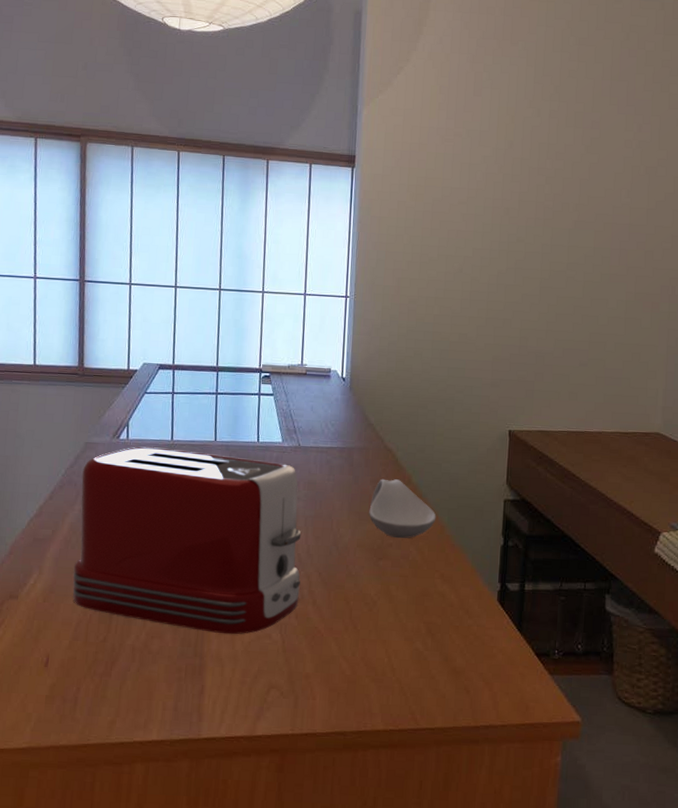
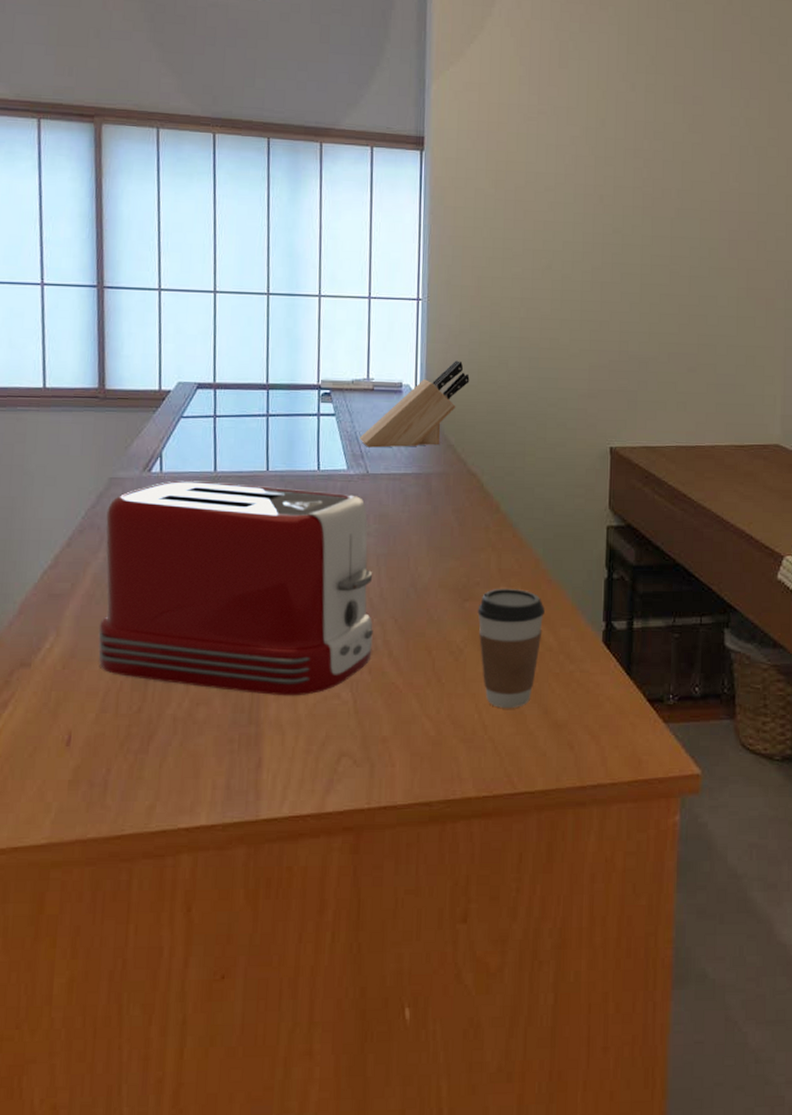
knife block: none [293,351,389,425] -> present [360,360,470,448]
spoon rest: present [369,478,437,539] -> none [451,507,530,576]
coffee cup: none [390,550,449,655] -> present [477,589,546,709]

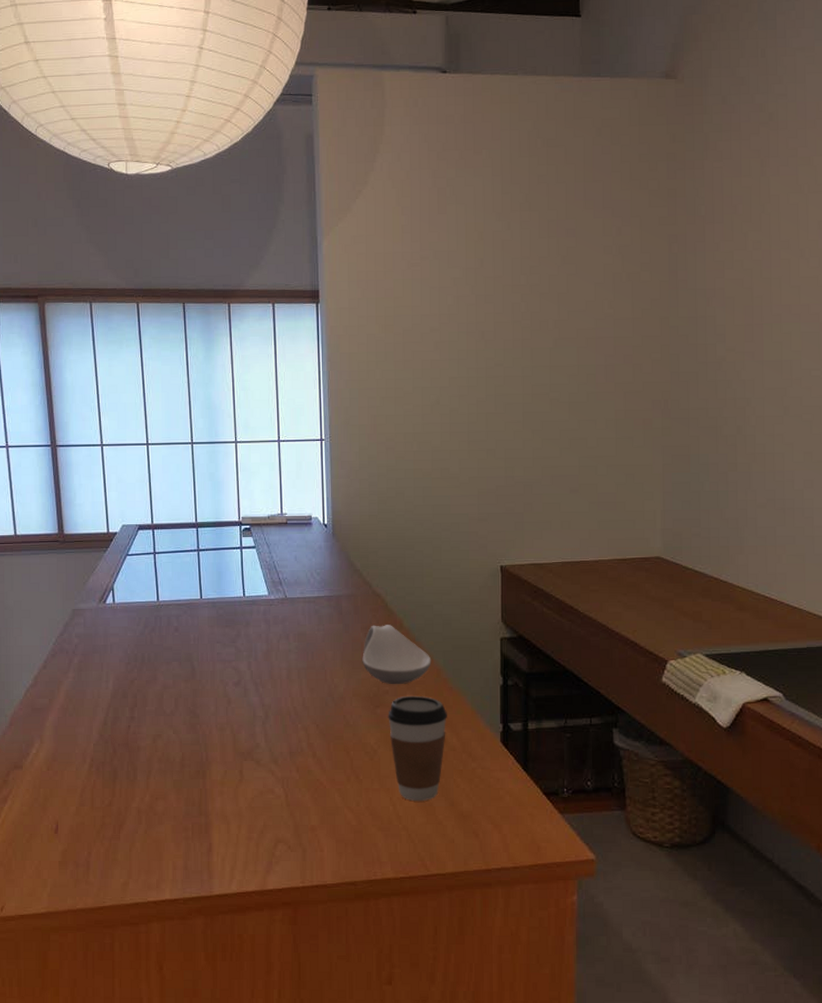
toaster: present [98,480,373,696] -> none [73,609,299,792]
knife block: present [360,360,470,448] -> none [278,493,371,575]
spoon rest: none [451,507,530,576] -> present [362,625,432,685]

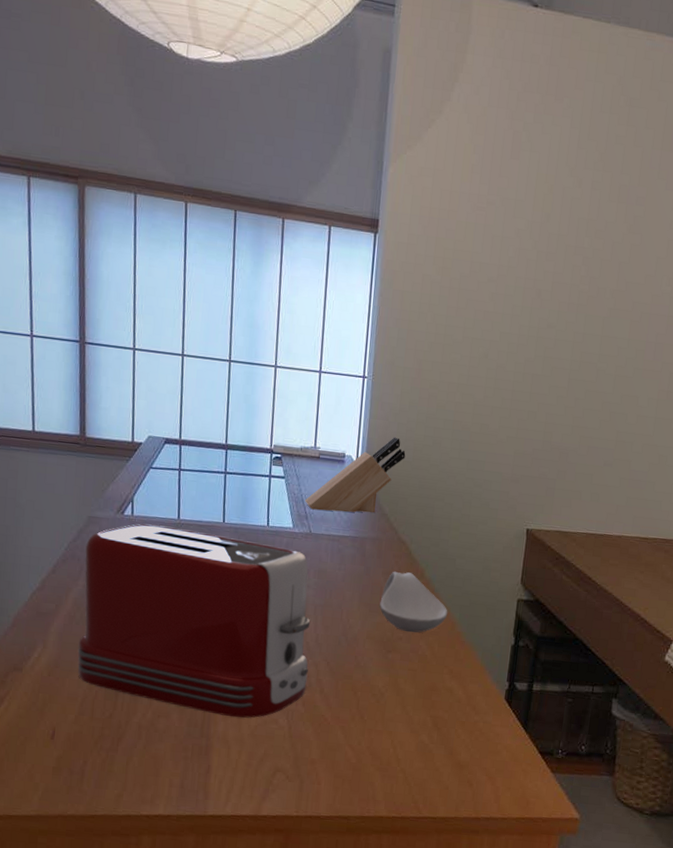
toaster: none [73,609,299,792] -> present [77,524,311,718]
knife block: none [278,493,371,575] -> present [305,437,406,513]
coffee cup: present [388,696,448,802] -> none [398,644,458,748]

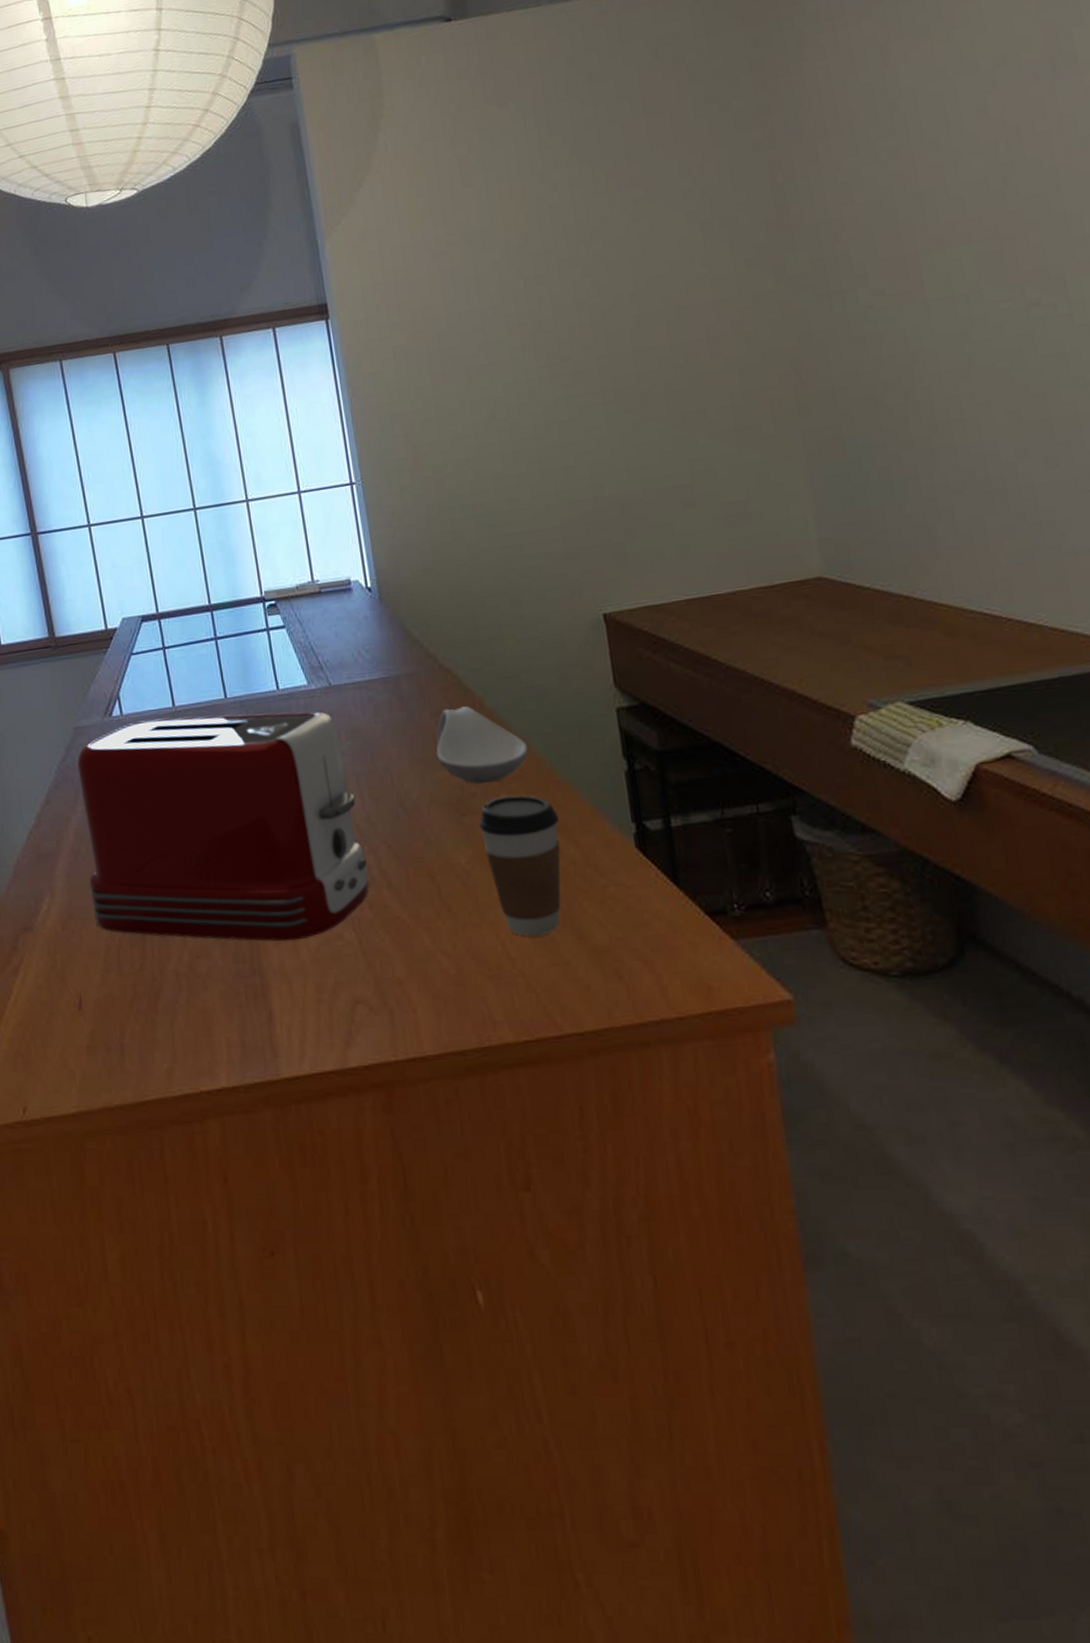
knife block: present [305,437,406,513] -> none [315,543,424,657]
coffee cup: none [398,644,458,748] -> present [479,795,561,937]

